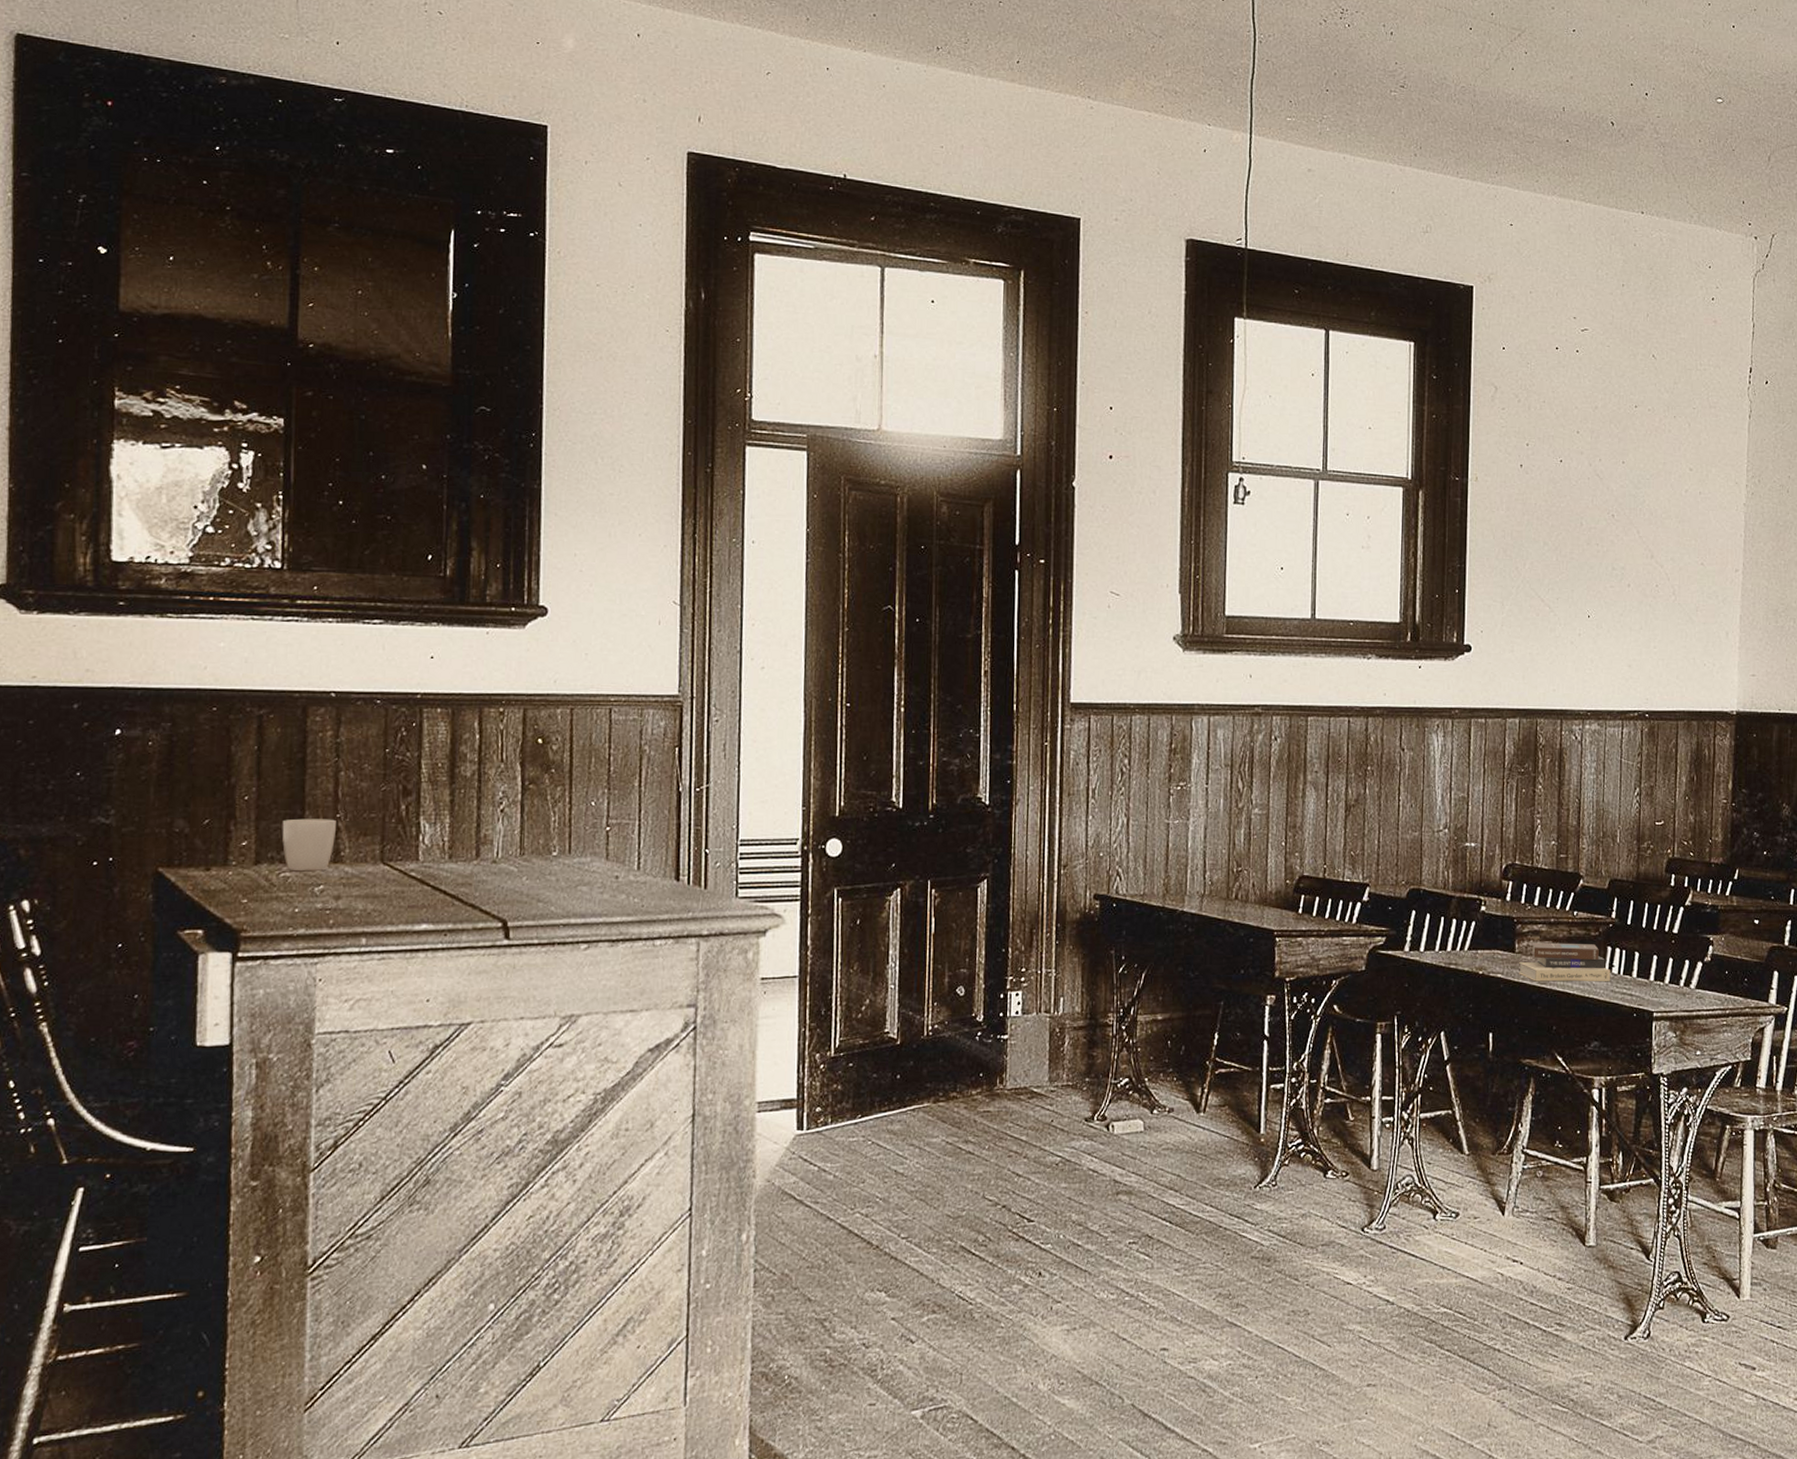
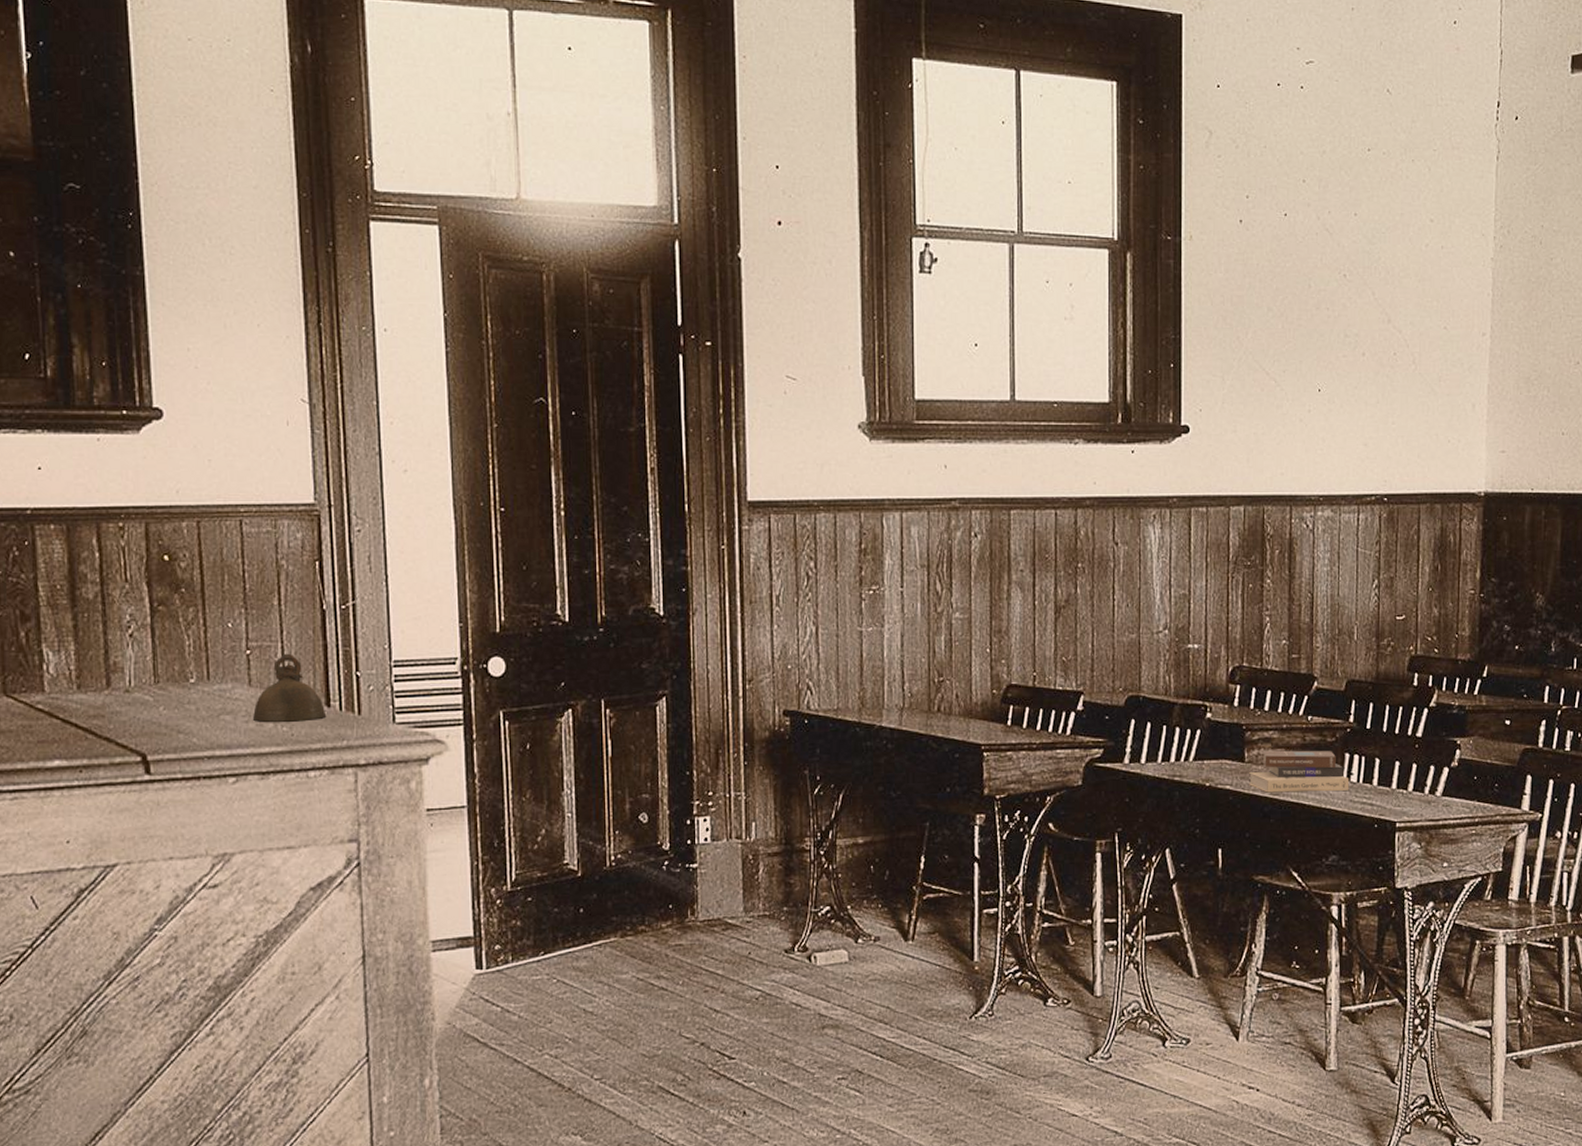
bell: none [608,830,674,895] -> present [253,653,325,723]

